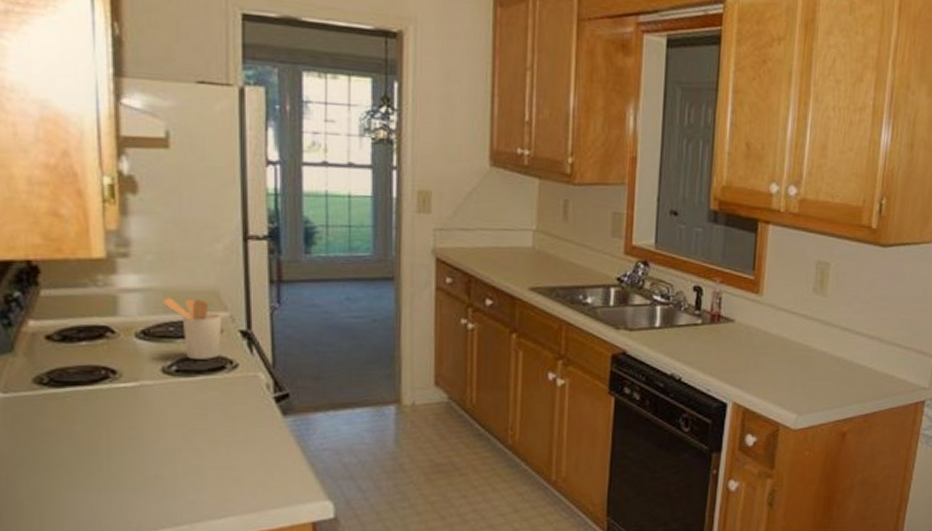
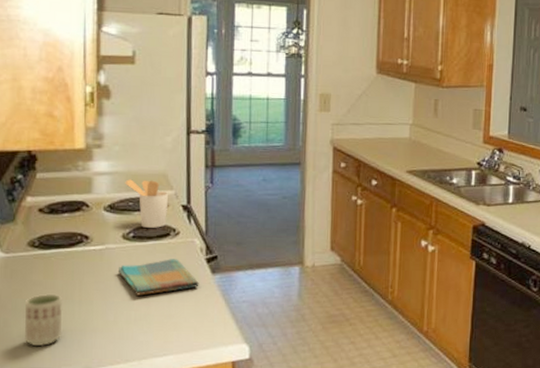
cup: none [35,444,87,510] -> present [25,294,63,347]
dish towel: none [157,398,266,444] -> present [117,259,199,296]

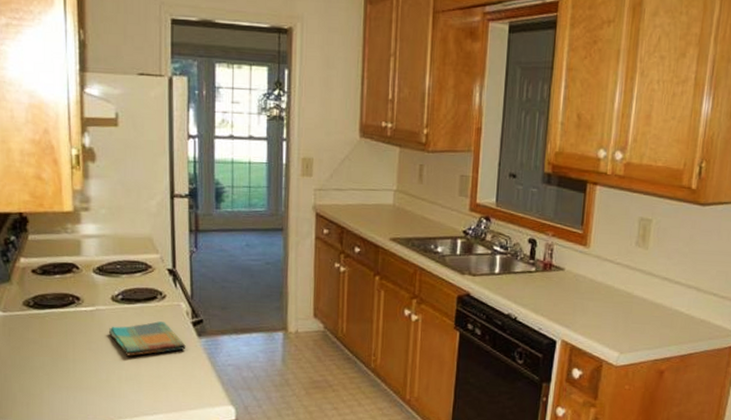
cup: present [25,294,63,347] -> none [24,352,59,402]
utensil holder: present [125,179,169,228] -> none [112,242,155,291]

